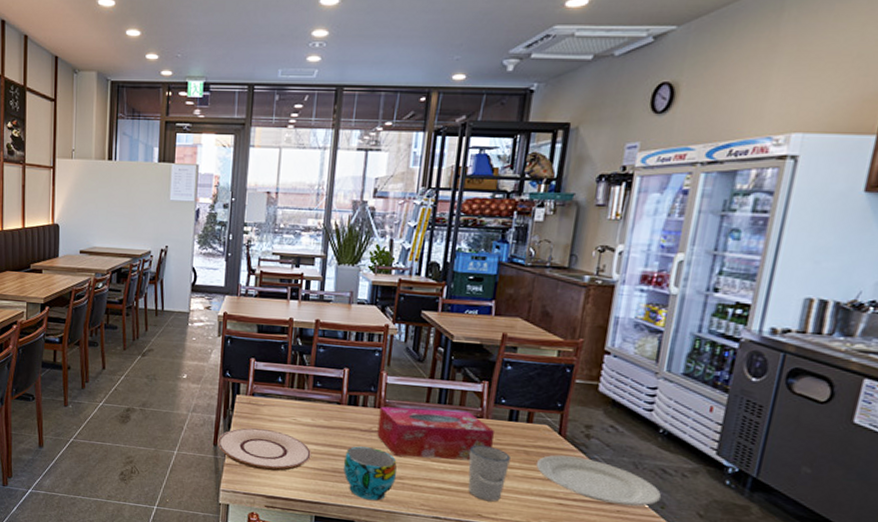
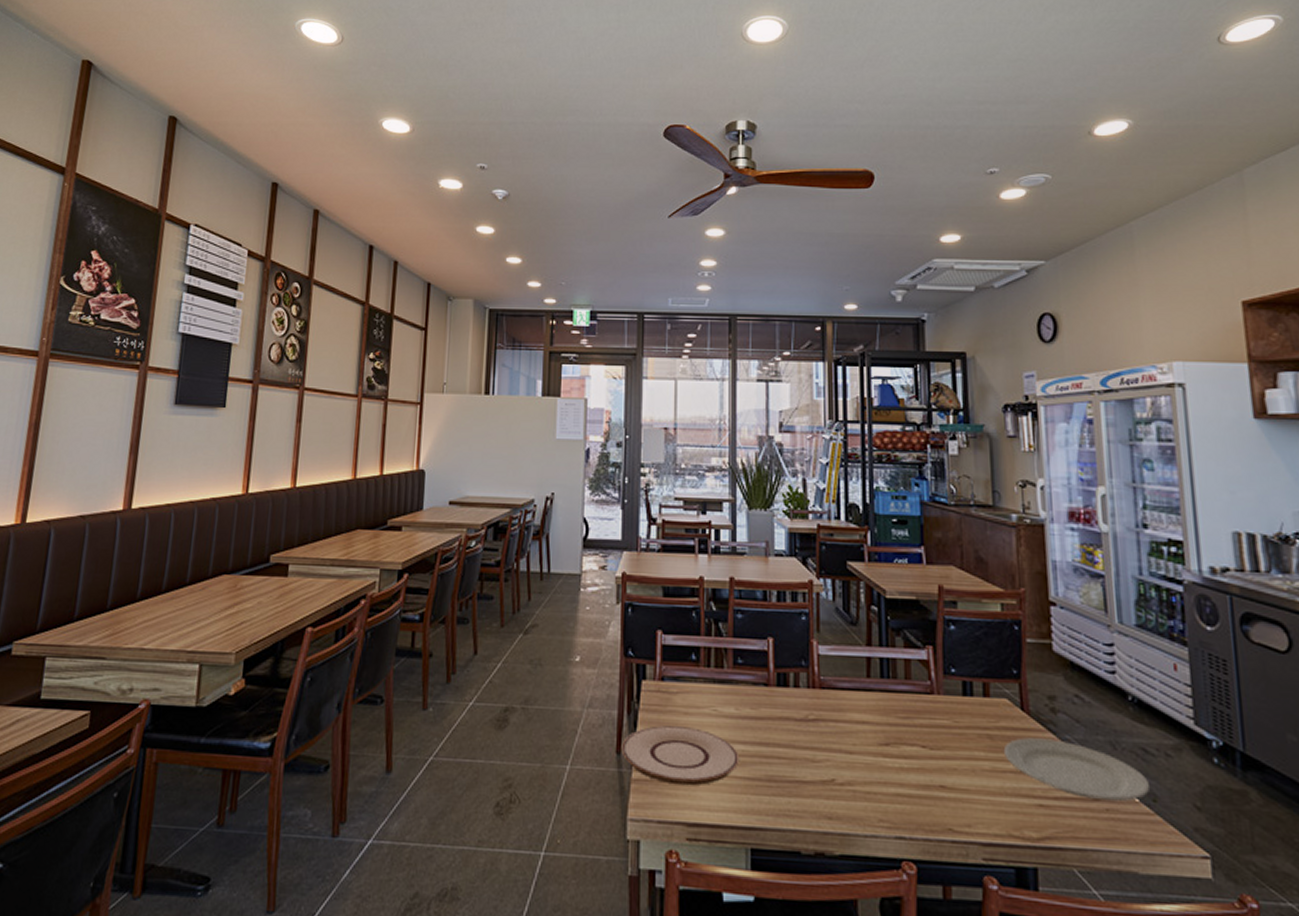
cup: present [343,446,397,501] -> none [779,742,845,819]
tissue box: present [377,406,494,461] -> none [815,685,950,754]
cup: present [468,445,510,502] -> none [924,730,974,809]

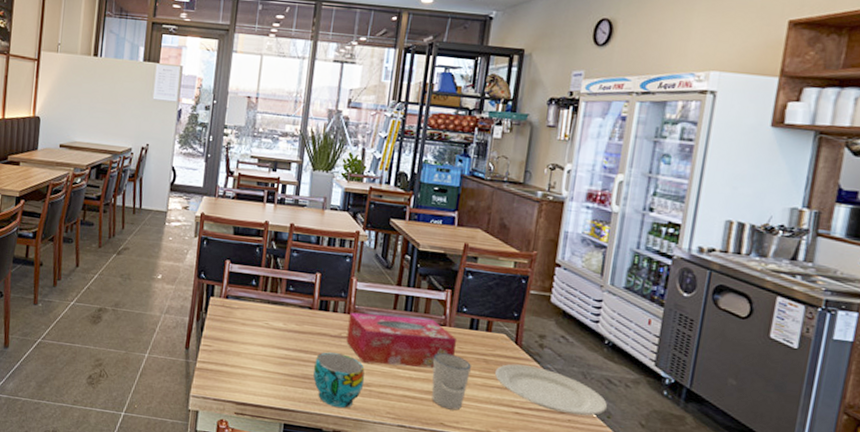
plate: present [621,725,738,786] -> none [189,331,282,377]
cup: none [779,742,845,819] -> present [313,352,365,408]
tissue box: none [815,685,950,754] -> present [346,312,456,369]
cup: none [924,730,974,809] -> present [431,352,471,411]

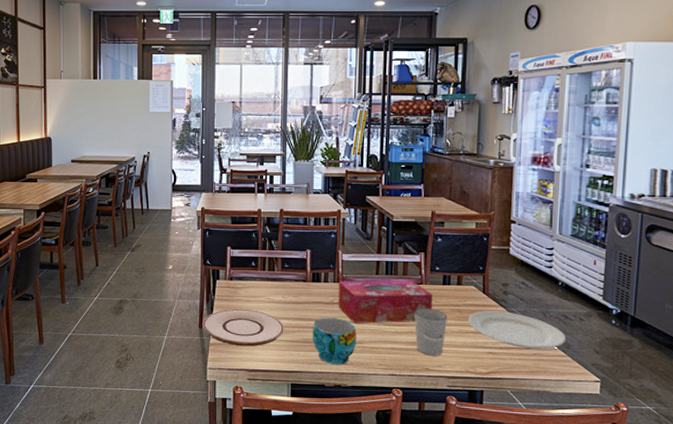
plate: none [189,331,282,377] -> present [202,309,284,347]

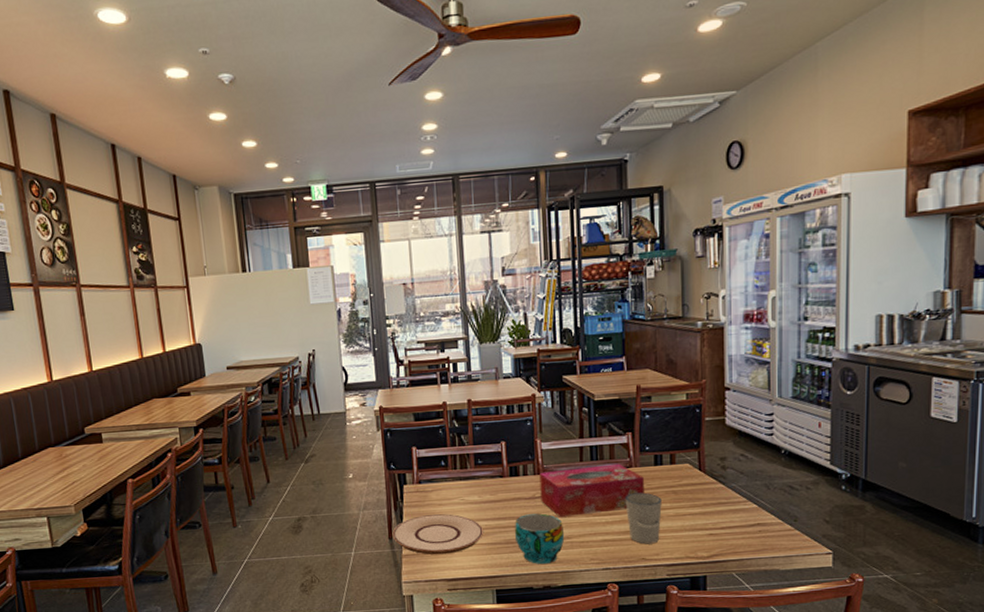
plate: present [467,311,567,349] -> none [684,488,793,525]

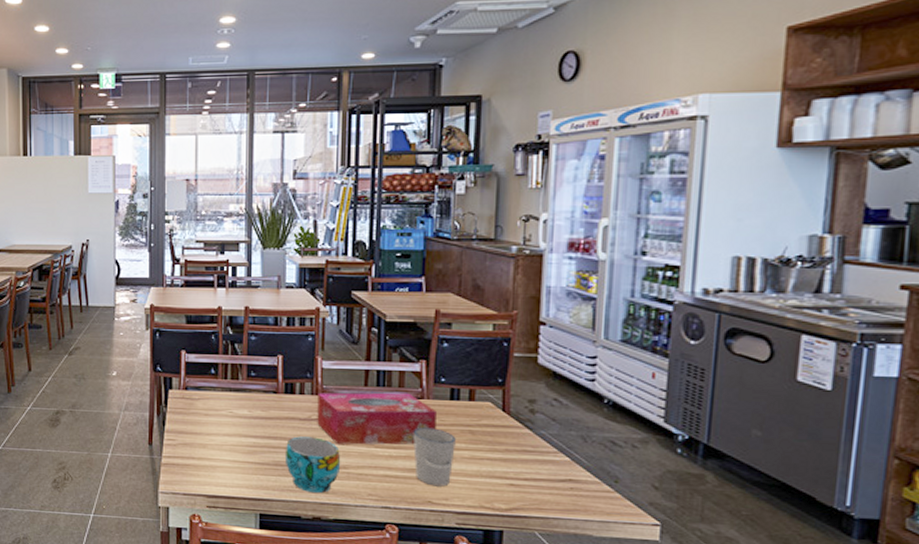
plate: present [392,514,483,555] -> none [152,424,250,469]

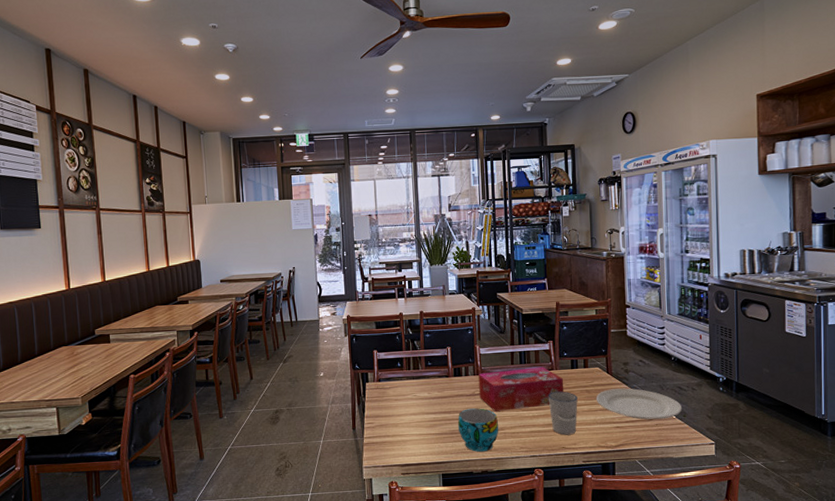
plate: none [482,433,614,482] -> present [596,388,683,420]

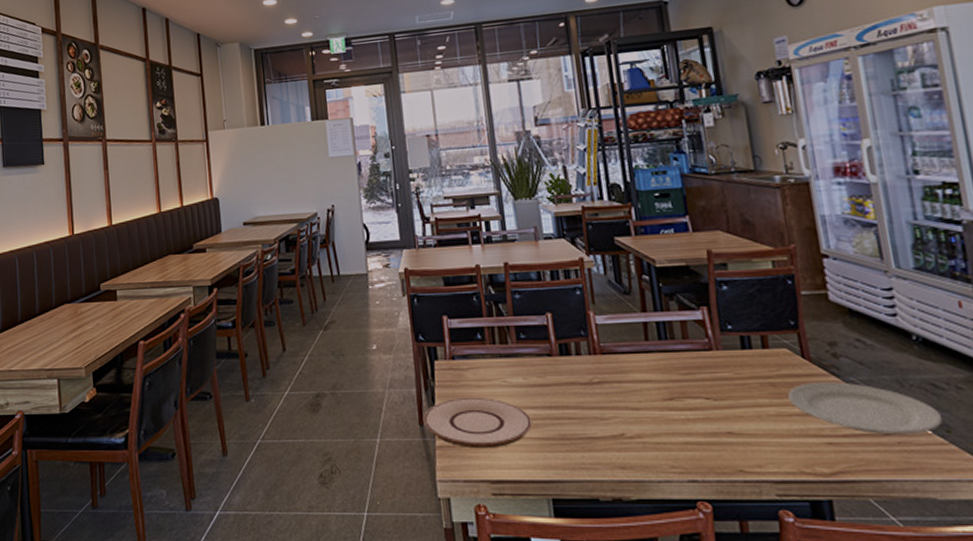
plate: none [355,408,432,444] -> present [423,398,532,449]
cup: present [457,408,499,452] -> none [570,403,634,469]
tissue box: present [478,367,563,411] -> none [596,345,732,409]
cup: present [548,391,578,435] -> none [707,383,761,452]

